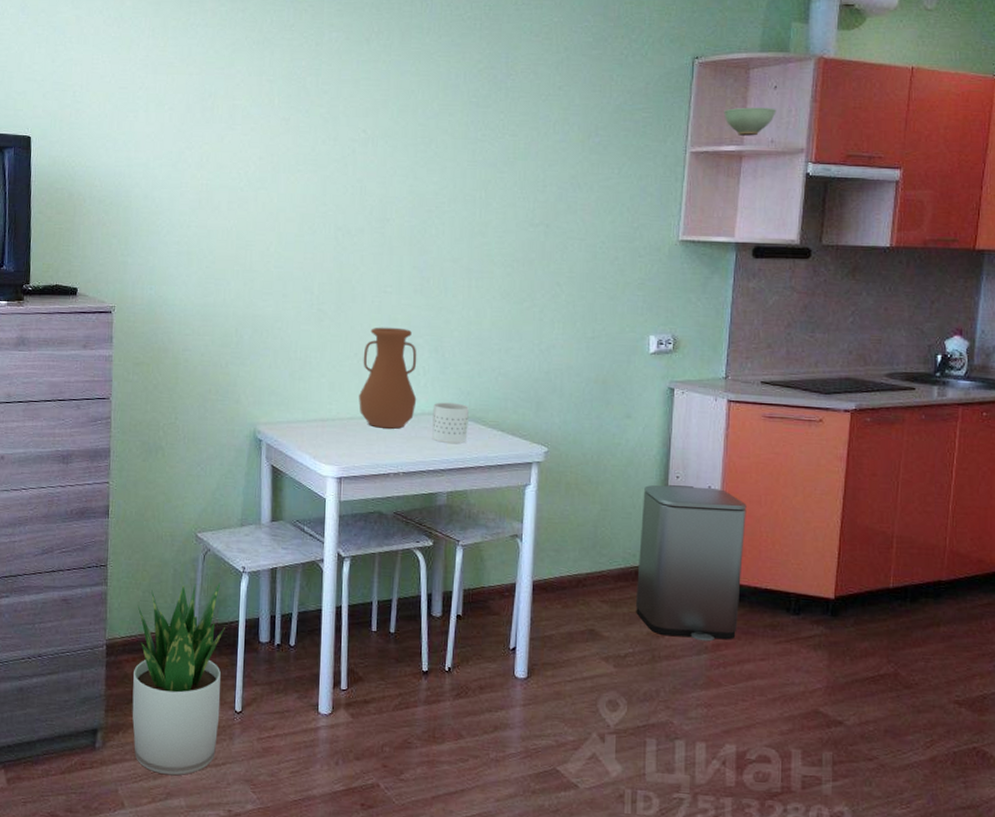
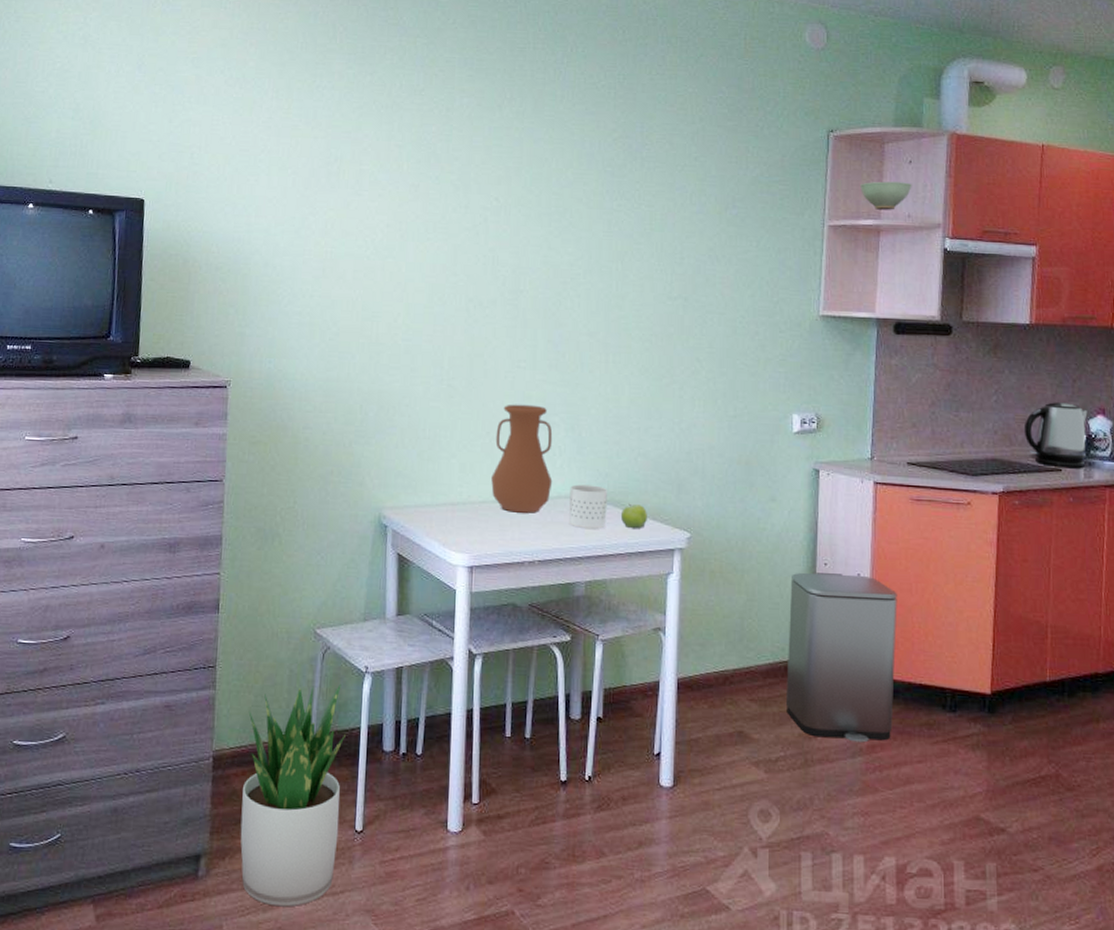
fruit: none [481,419,507,444] -> present [620,503,647,529]
kettle: none [879,323,944,387] -> present [1023,402,1088,469]

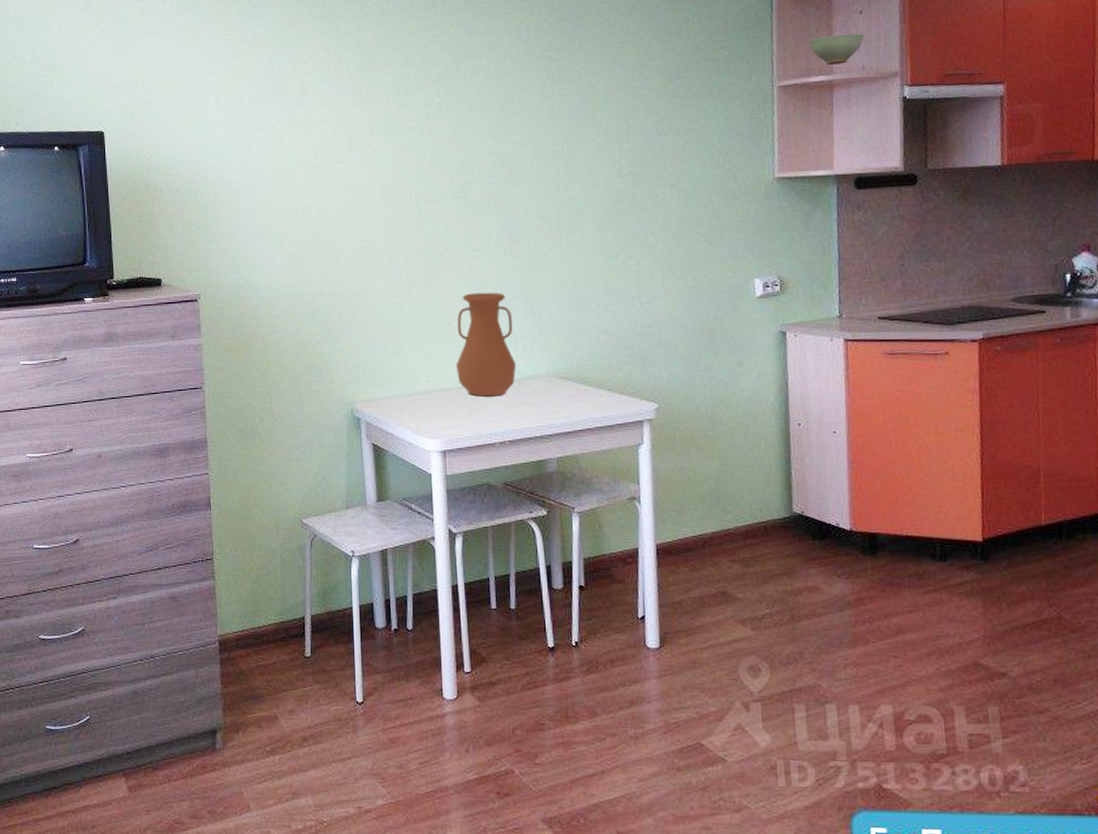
planter: present [240,683,345,907] -> none [247,567,341,774]
mug: present [569,484,609,529] -> none [534,364,573,407]
fruit: present [620,503,647,529] -> none [586,379,614,404]
pedal bin: present [786,572,898,743] -> none [764,432,880,596]
kettle: present [1023,402,1088,469] -> none [1001,242,1072,310]

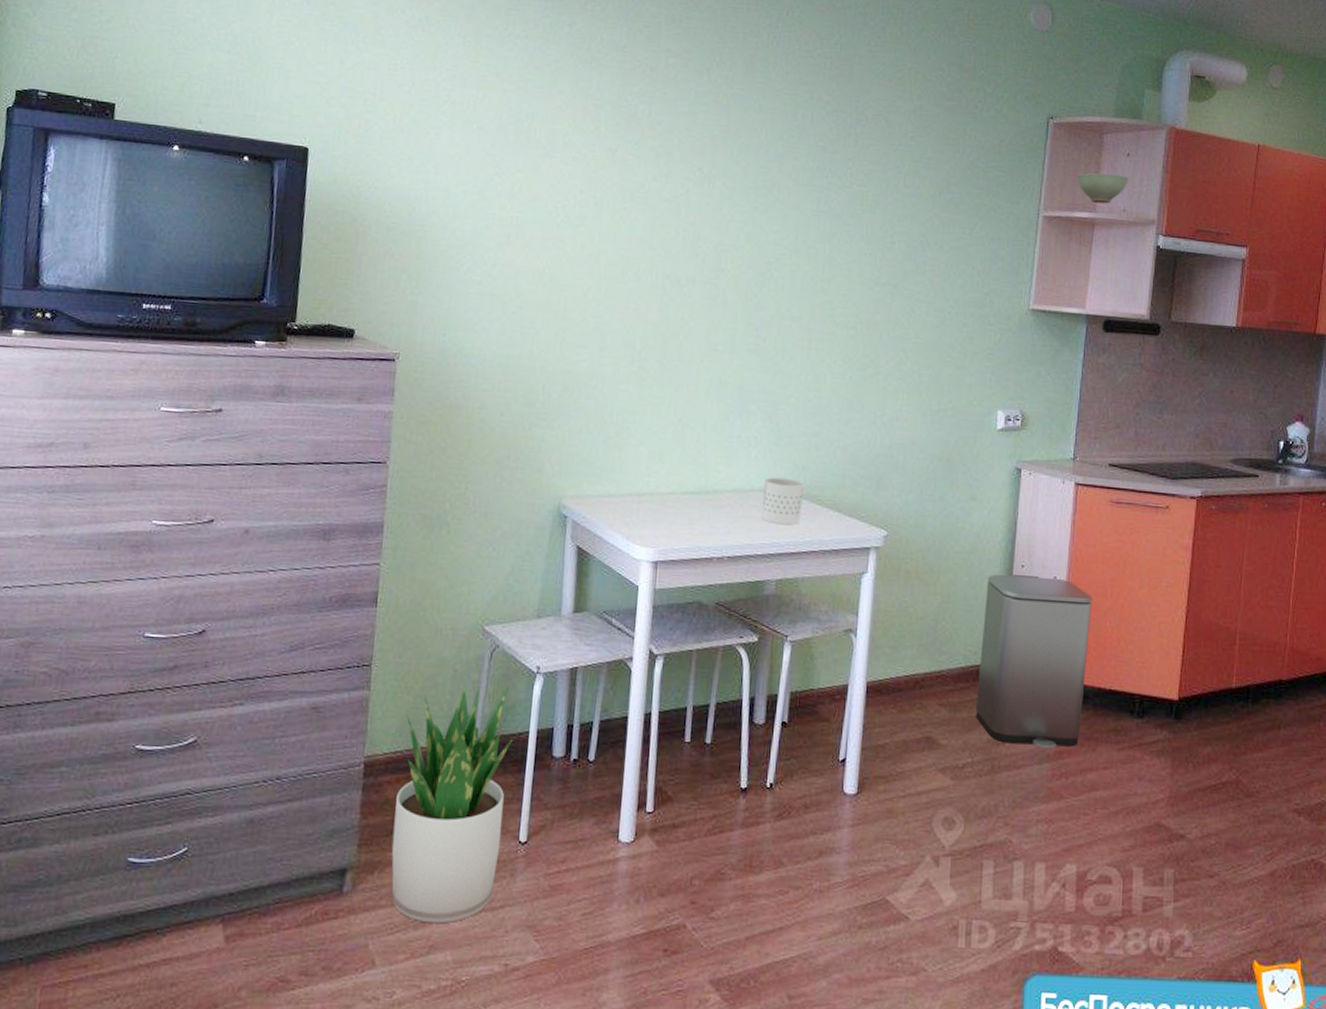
planter: none [247,567,341,774] -> present [391,684,512,924]
vase: present [456,292,517,397] -> none [681,390,749,507]
mug: none [534,364,573,407] -> present [762,477,805,525]
pedal bin: none [764,432,880,596] -> present [976,574,1092,749]

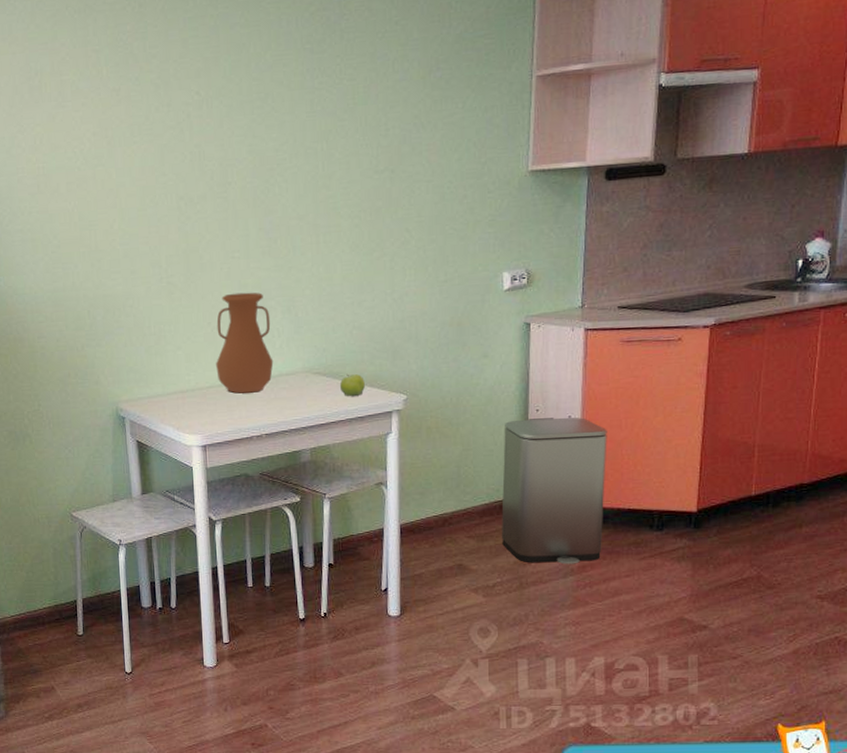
planter: present [391,684,512,924] -> none [23,555,112,735]
vase: none [681,390,749,507] -> present [216,292,274,394]
mug: present [762,477,805,525] -> none [290,360,327,401]
fruit: none [815,498,844,526] -> present [339,374,365,397]
bowl: present [1077,173,1129,204] -> none [570,18,626,52]

